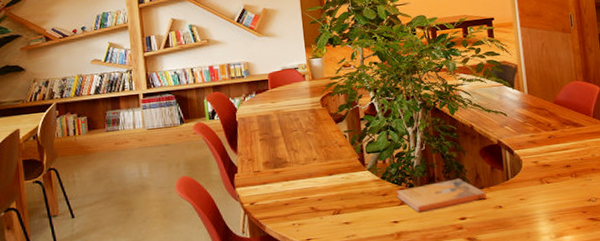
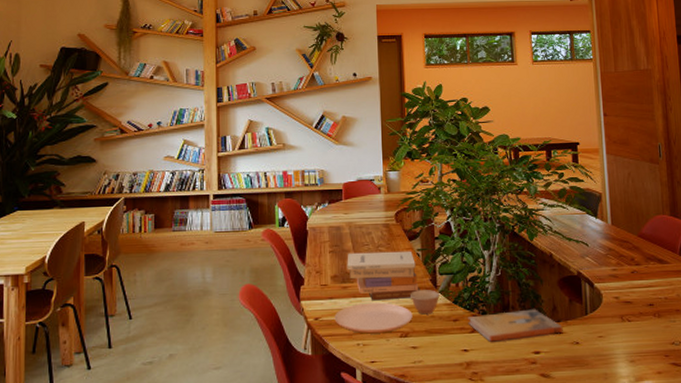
plate: none [269,183,344,214] -> present [334,302,413,334]
books: none [277,133,350,183] -> present [347,250,420,301]
teacup: none [340,168,368,192] -> present [411,290,440,315]

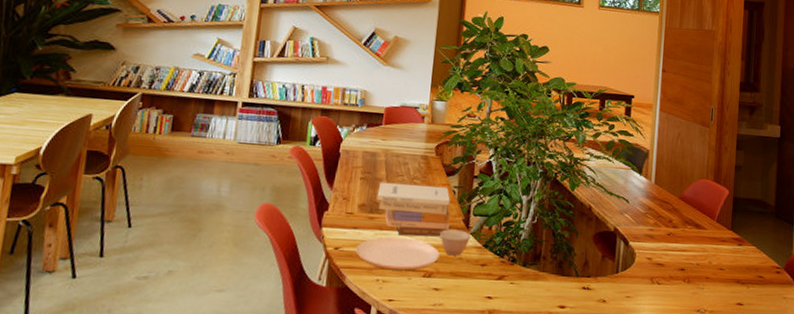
book: present [468,309,563,342] -> none [496,261,592,292]

